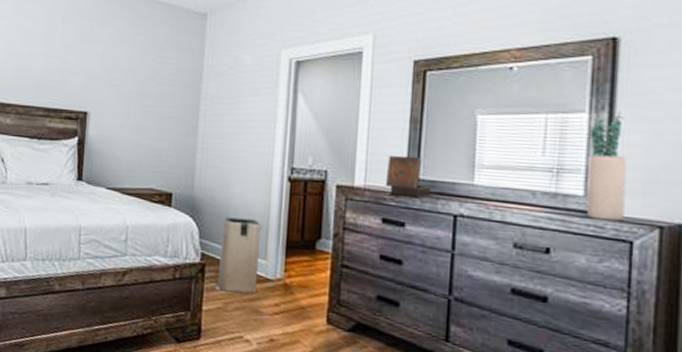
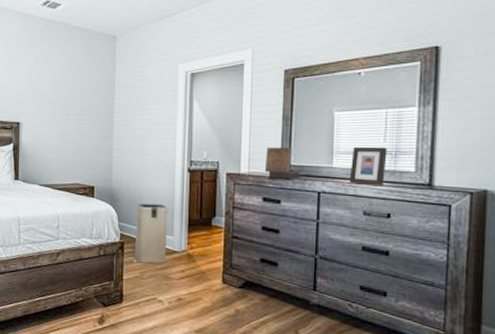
picture frame: none [495,160,547,211] -> present [349,146,388,185]
vase: present [586,111,627,222] -> none [416,104,447,190]

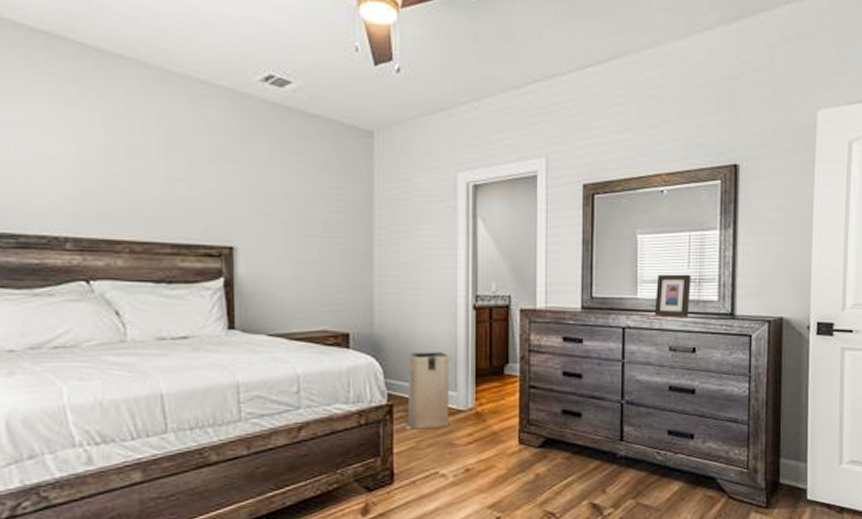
jewelry box: present [264,147,302,181] -> none [564,276,605,316]

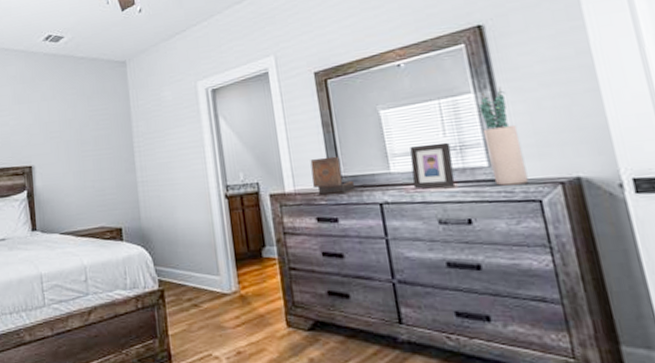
laundry basket: present [405,352,450,430] -> none [172,239,217,313]
jewelry box: none [564,276,605,316] -> present [310,156,357,196]
vase: none [719,227,746,320] -> present [479,87,529,186]

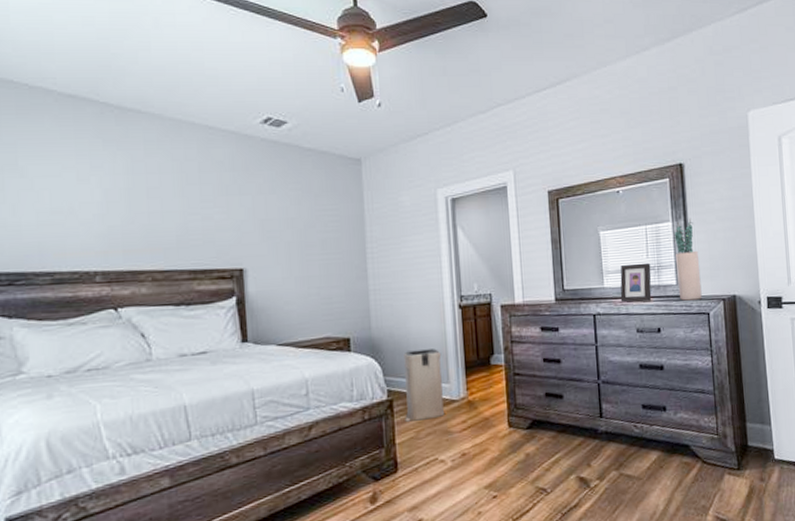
laundry basket: none [172,239,217,313] -> present [404,349,445,422]
jewelry box: present [310,156,357,196] -> none [539,271,577,308]

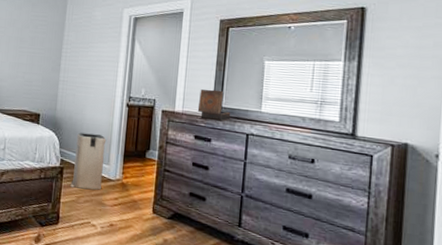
jewelry box: none [539,271,577,308] -> present [197,89,232,122]
picture frame: present [620,263,652,303] -> none [276,95,314,132]
vase: present [674,218,702,301] -> none [340,61,370,141]

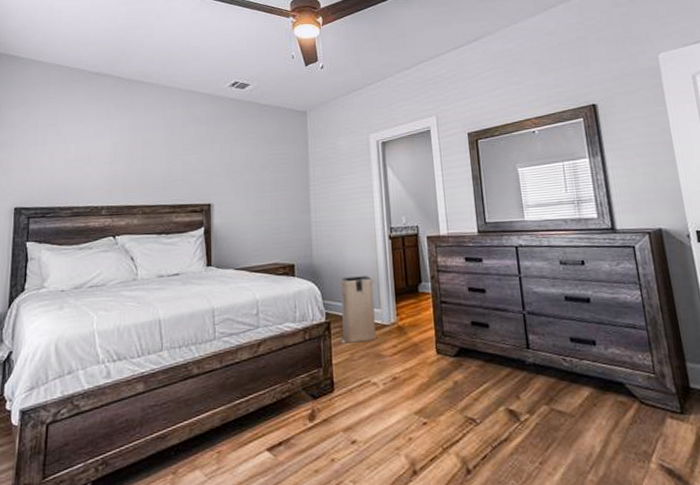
jewelry box: present [197,89,232,122] -> none [461,205,498,239]

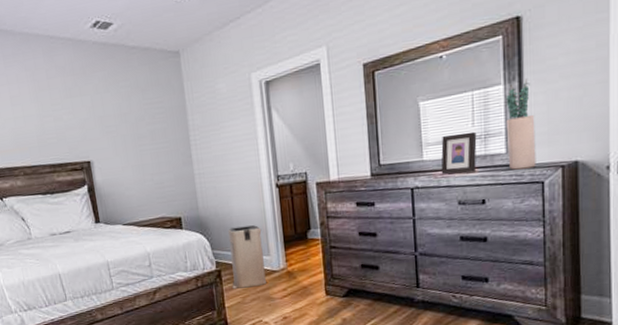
picture frame: none [540,197,573,235] -> present [441,131,477,175]
vase: none [592,154,626,234] -> present [505,79,536,170]

